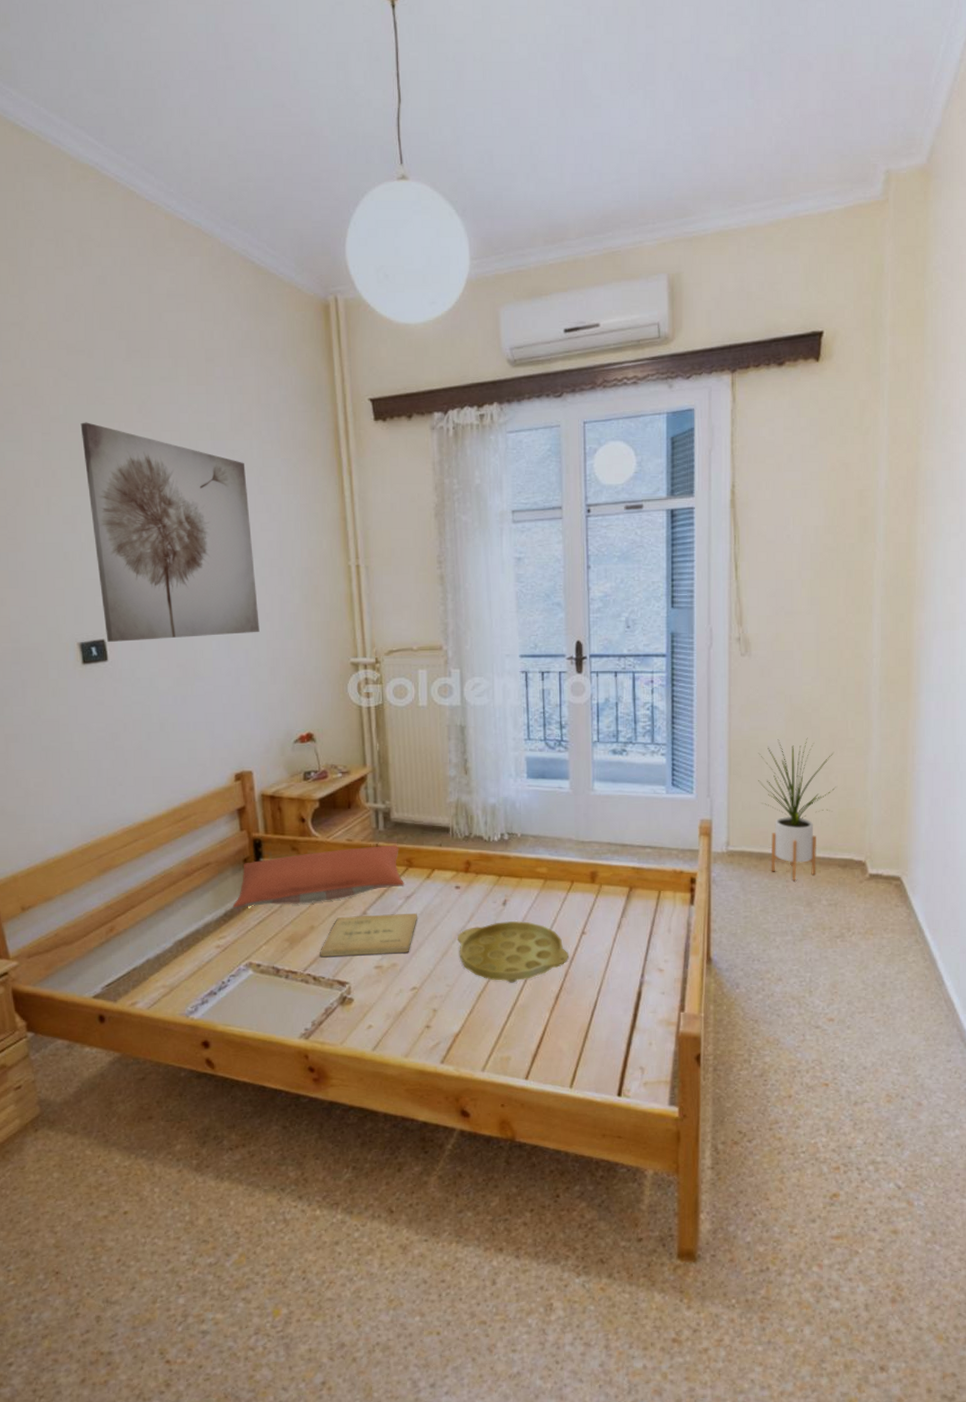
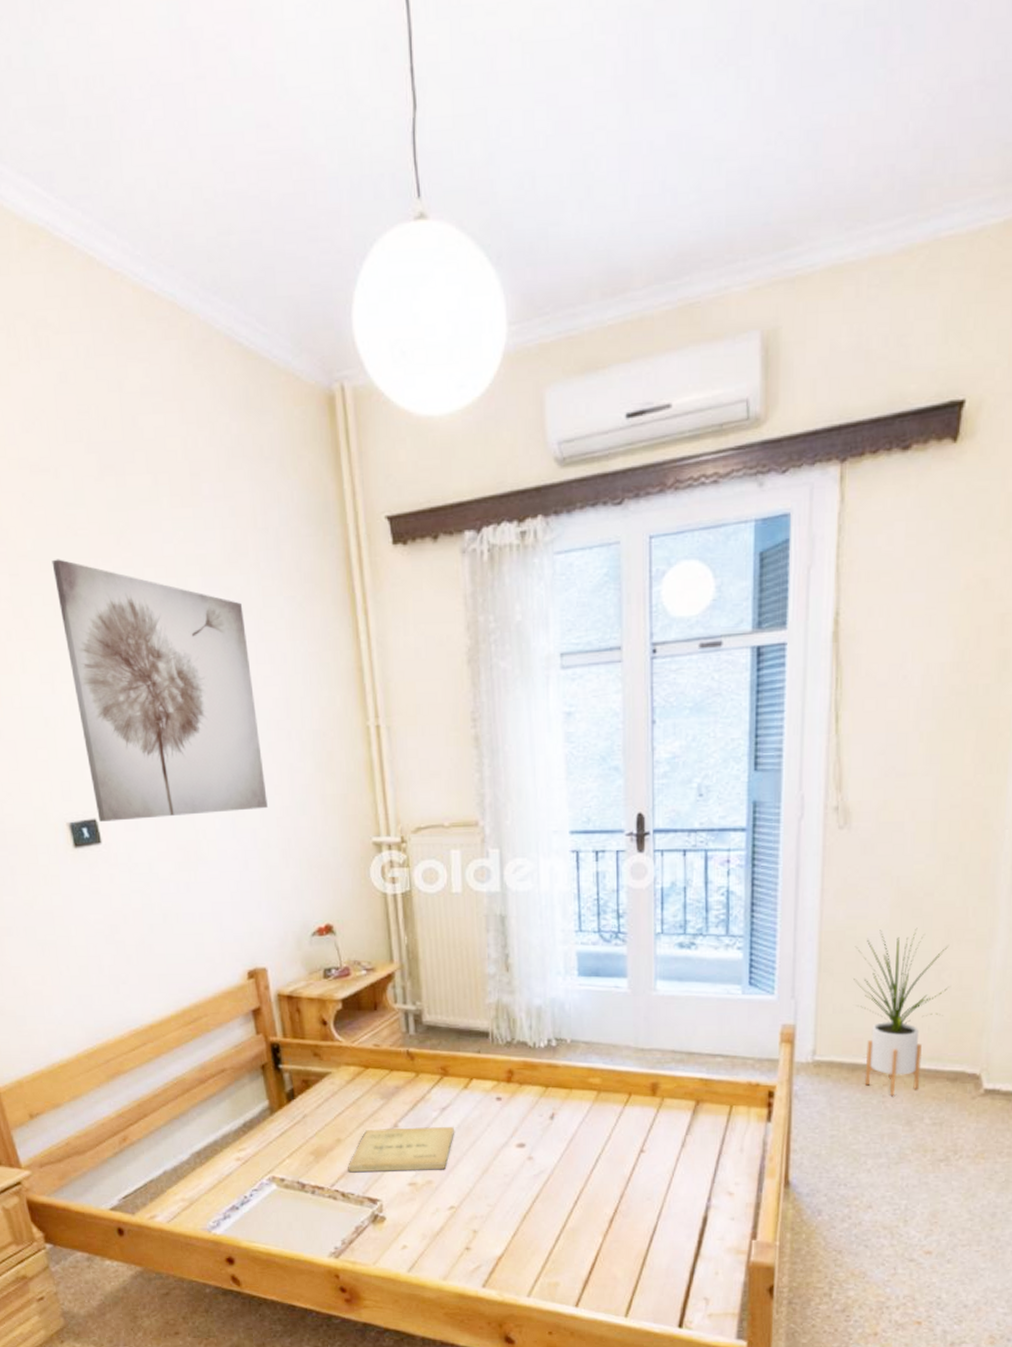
pillow: present [232,844,404,909] -> none [251,1050,439,1119]
tray: present [457,921,569,983] -> none [498,1137,625,1204]

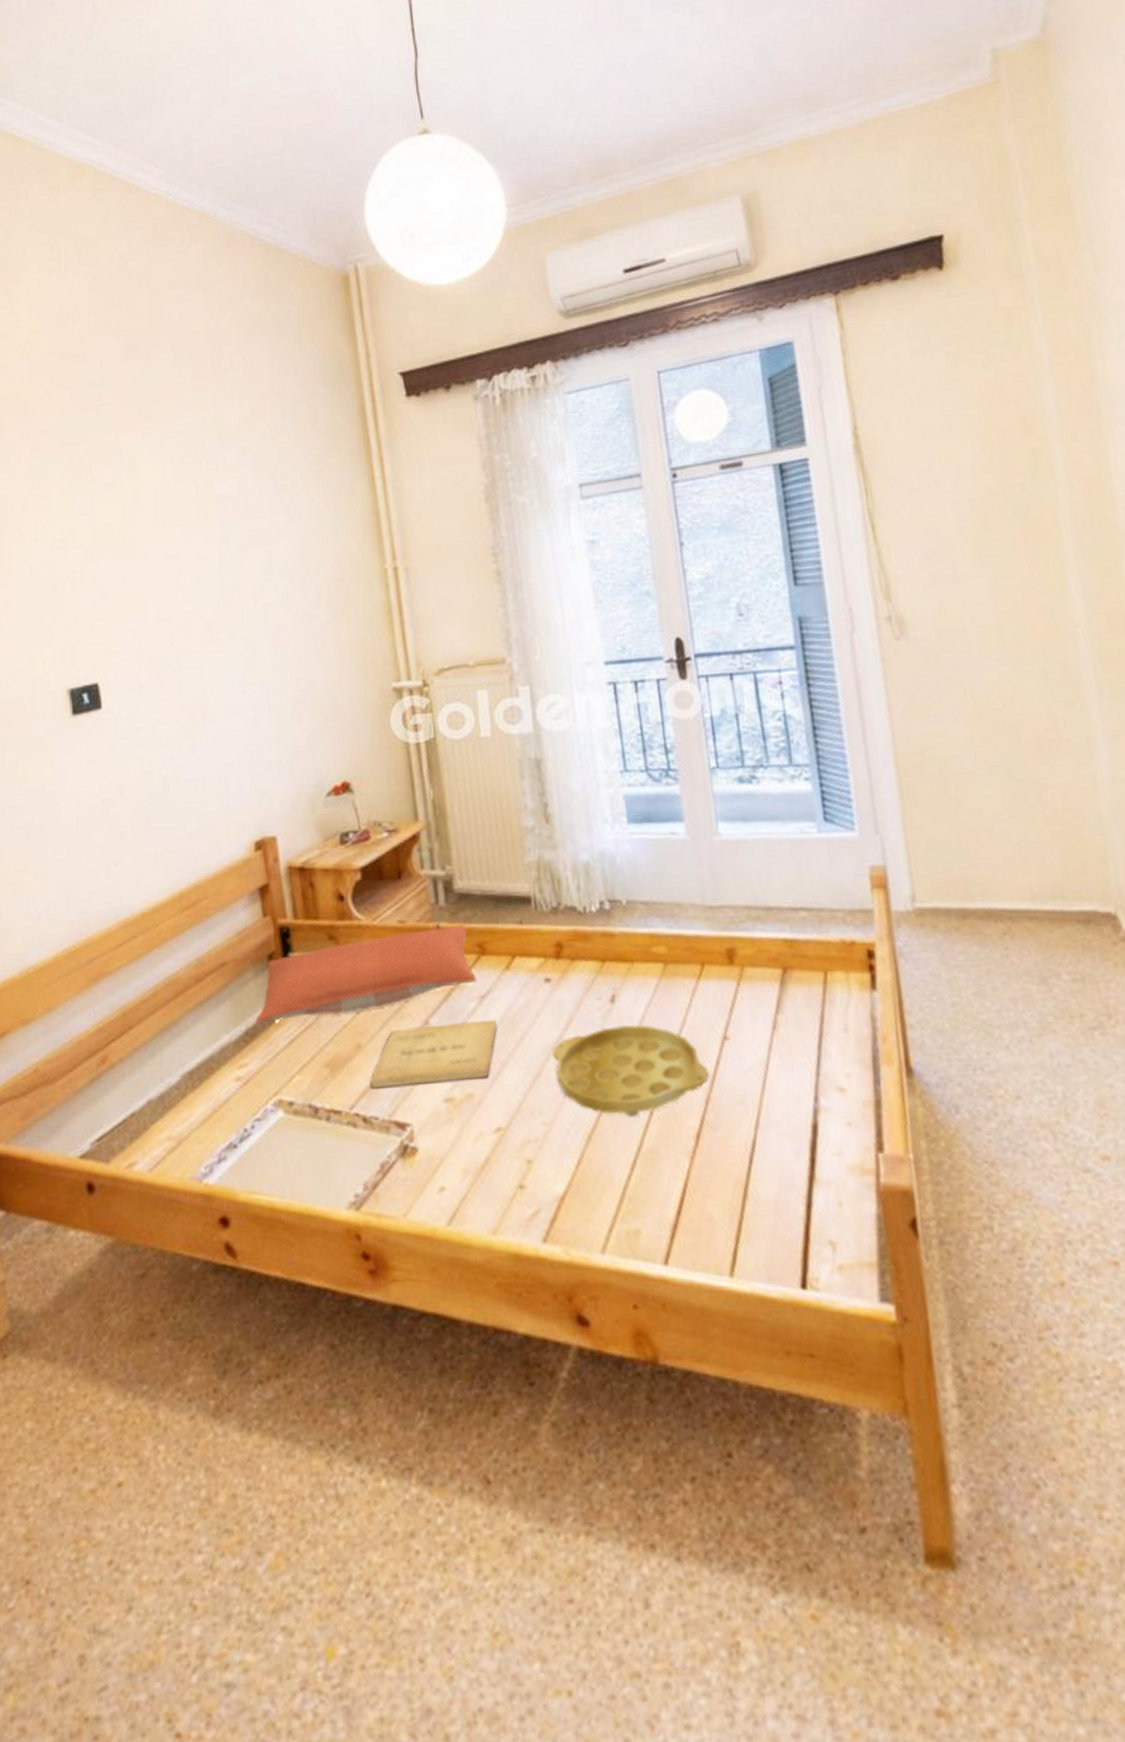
wall art: present [51,559,268,822] -> none [73,433,280,686]
pillow: none [251,1050,439,1119] -> present [255,924,477,1024]
tray: none [498,1137,625,1204] -> present [551,1024,709,1117]
house plant: present [853,928,950,1095] -> none [937,742,1056,947]

